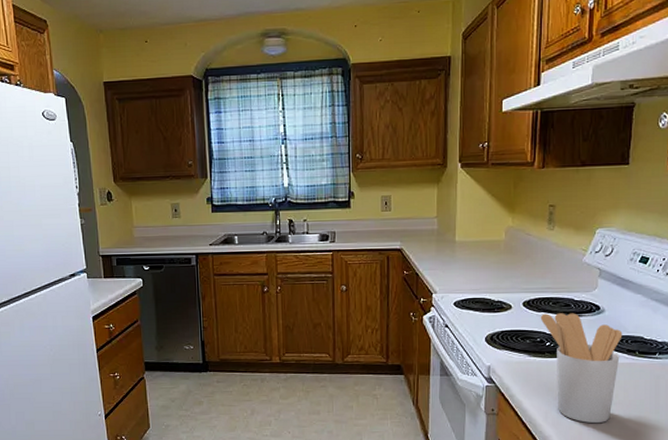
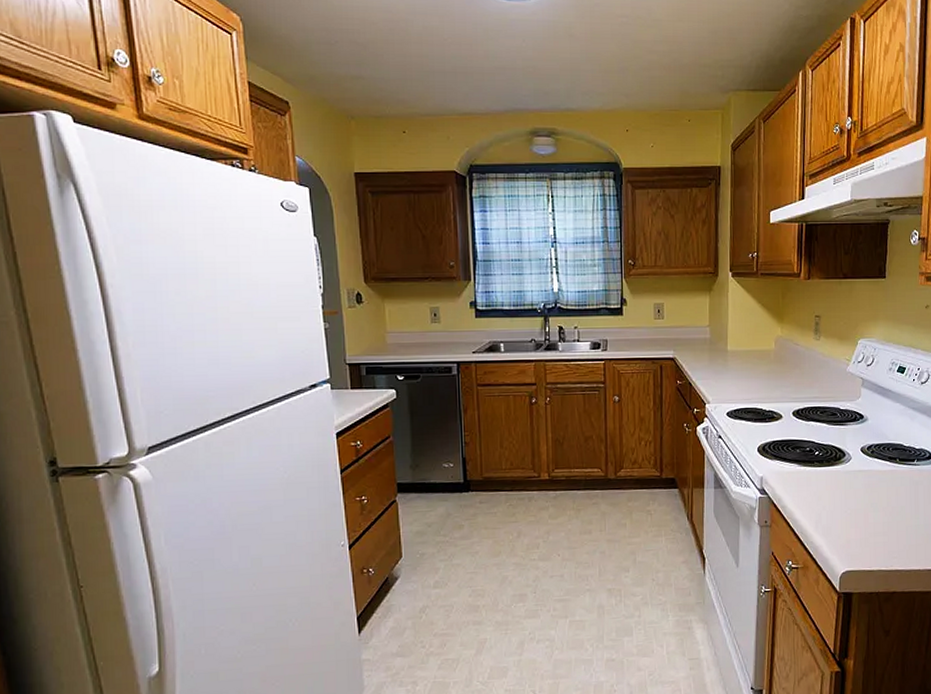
utensil holder: present [540,313,623,424] -> none [809,422,884,532]

